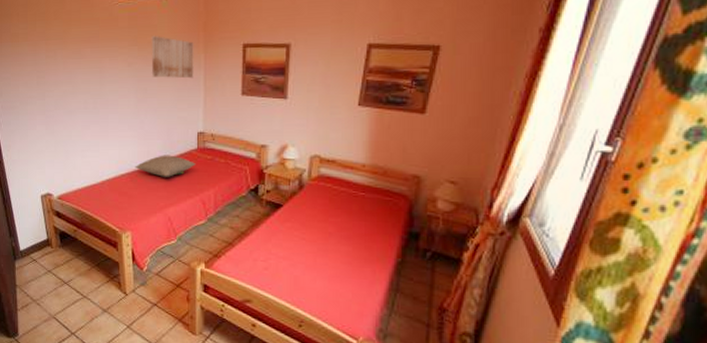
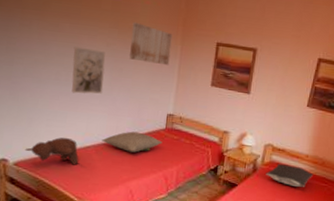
stuffed bear: none [65,167,116,195] -> present [24,137,79,165]
wall art: none [97,71,130,121] -> present [71,46,106,95]
pillow: none [314,176,374,203] -> present [266,163,314,187]

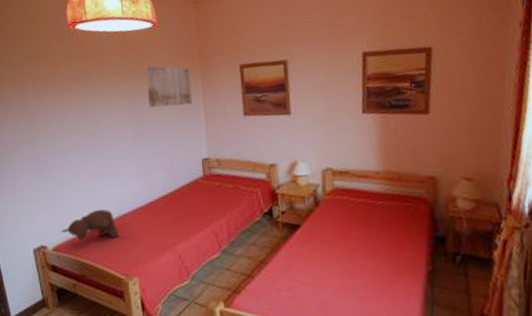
wall art: present [71,46,106,95] -> none [90,105,129,159]
pillow: present [102,131,163,153] -> none [138,186,204,212]
pillow: present [266,163,314,187] -> none [331,187,392,214]

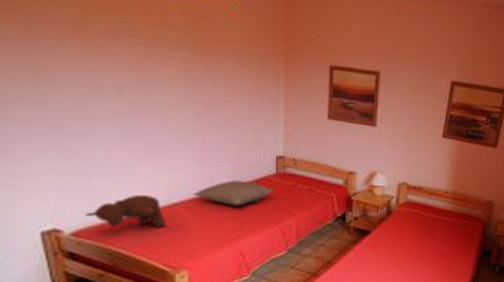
pillow: none [138,186,204,212] -> present [193,180,274,206]
wall art: present [145,65,193,108] -> none [216,40,272,97]

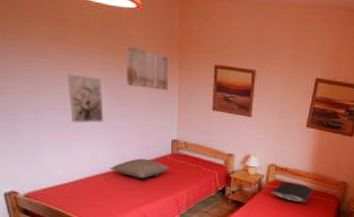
stuffed bear: present [84,194,165,228] -> none [33,167,90,194]
wall art: none [136,75,186,138] -> present [67,73,104,124]
wall art: none [216,40,272,97] -> present [126,45,169,91]
pillow: none [402,203,455,227] -> present [270,181,315,202]

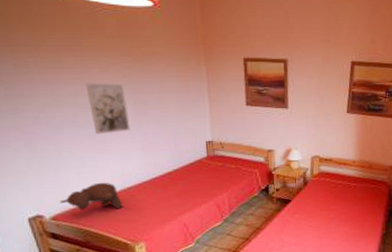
stuffed bear: none [33,167,90,194] -> present [59,182,123,211]
pillow: present [110,158,170,179] -> none [142,164,207,186]
wall art: present [126,45,169,91] -> none [146,46,197,91]
pillow: present [270,181,315,202] -> none [317,172,363,193]

